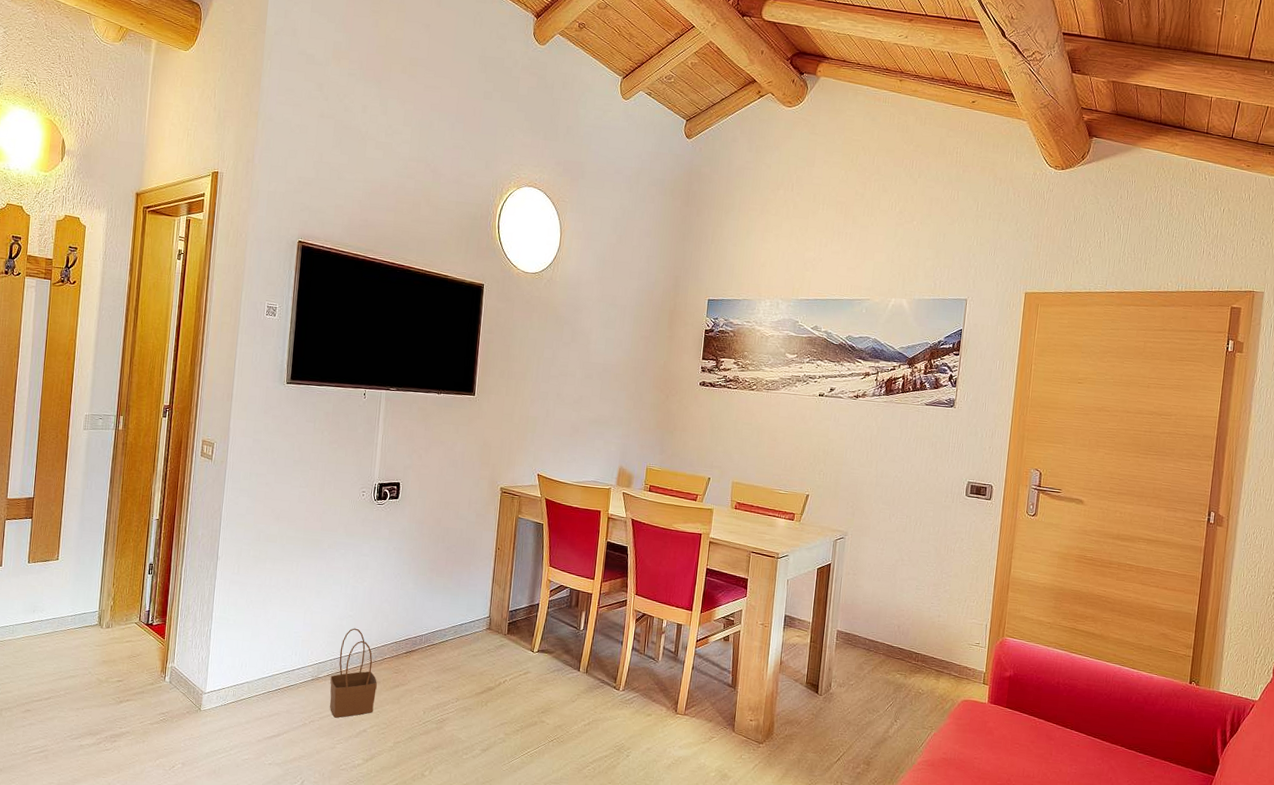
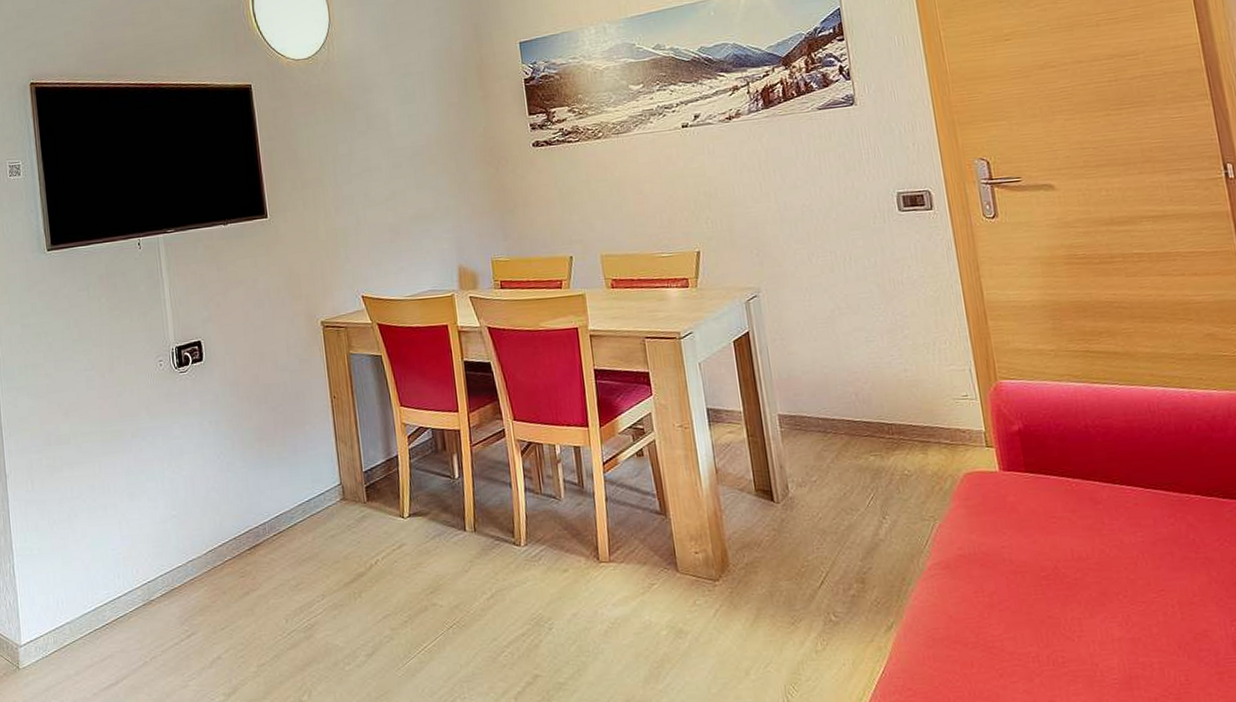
basket: present [329,628,377,718] -> none [165,530,225,648]

